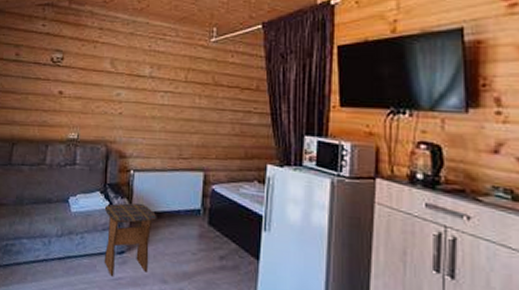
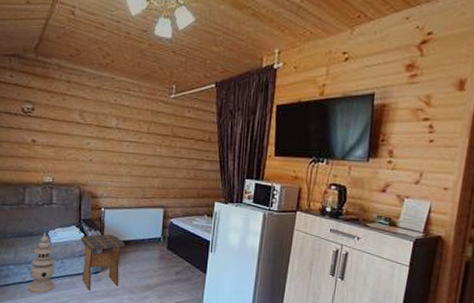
lantern: none [42,199,74,277] -> present [29,232,55,293]

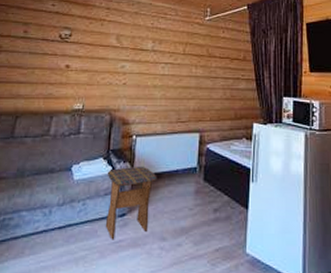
lantern: present [29,232,55,293] -> none [41,168,76,247]

